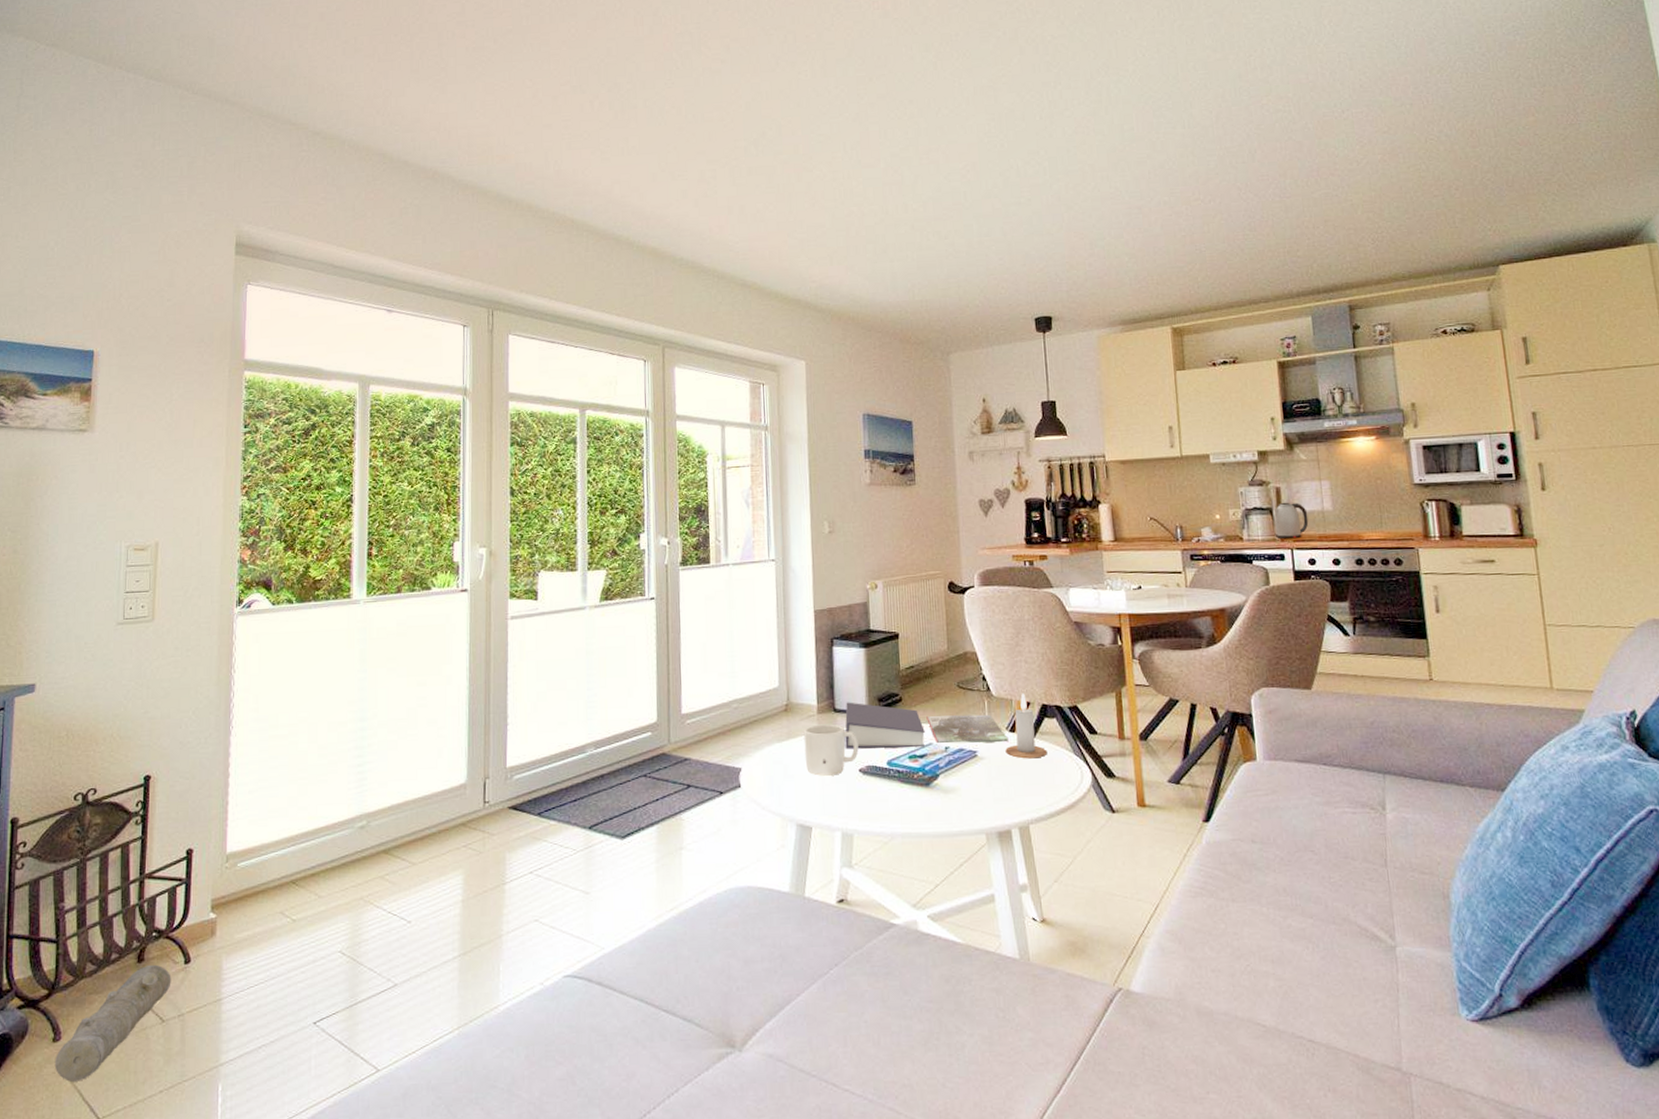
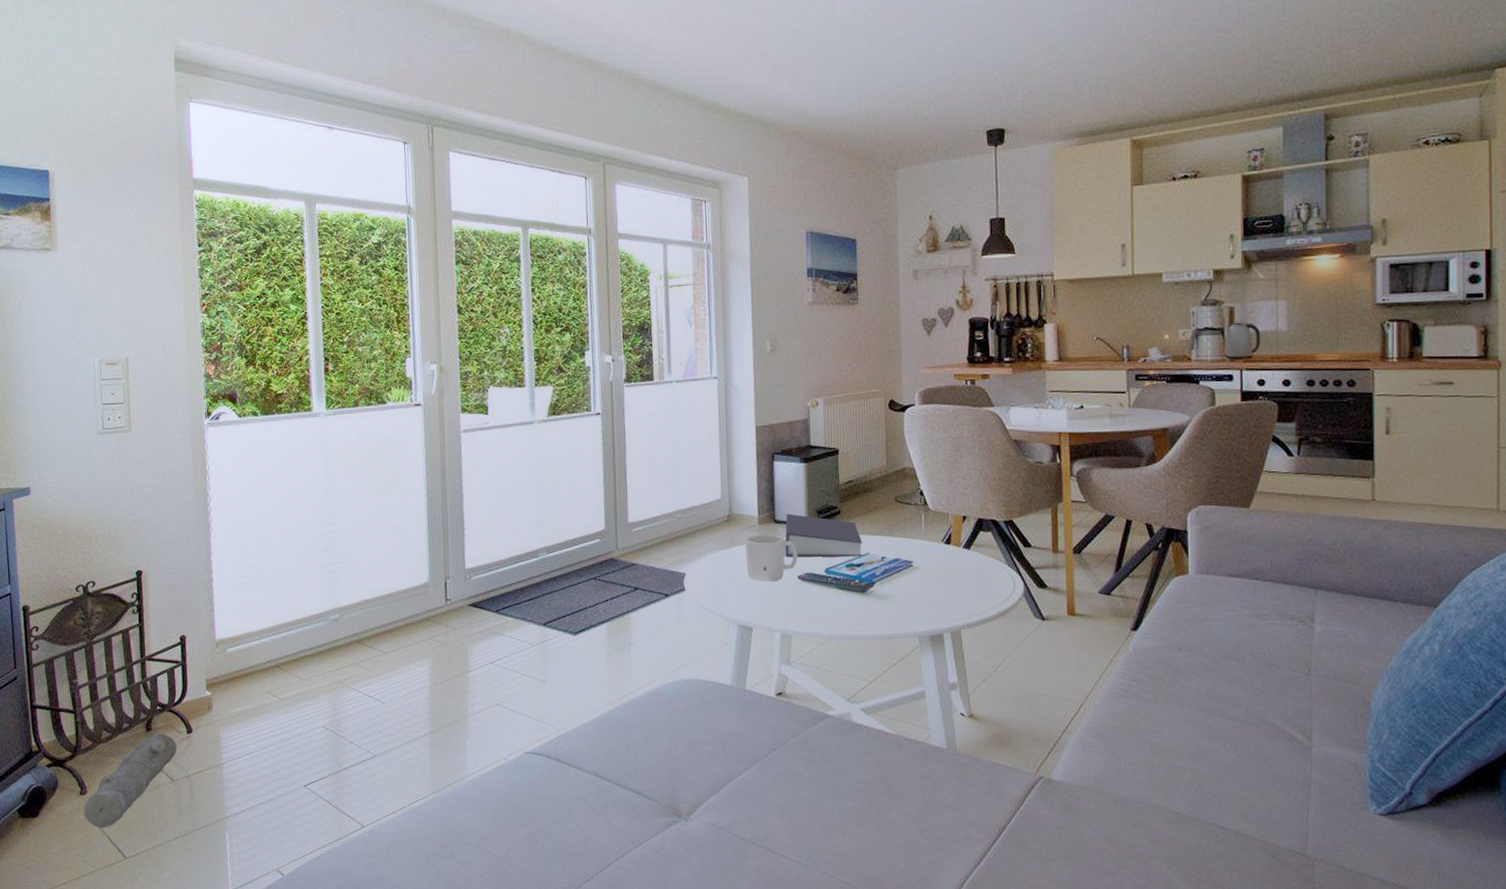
magazine: present [926,714,1009,744] -> none [864,527,944,554]
candle: present [1005,692,1048,759] -> none [940,507,982,569]

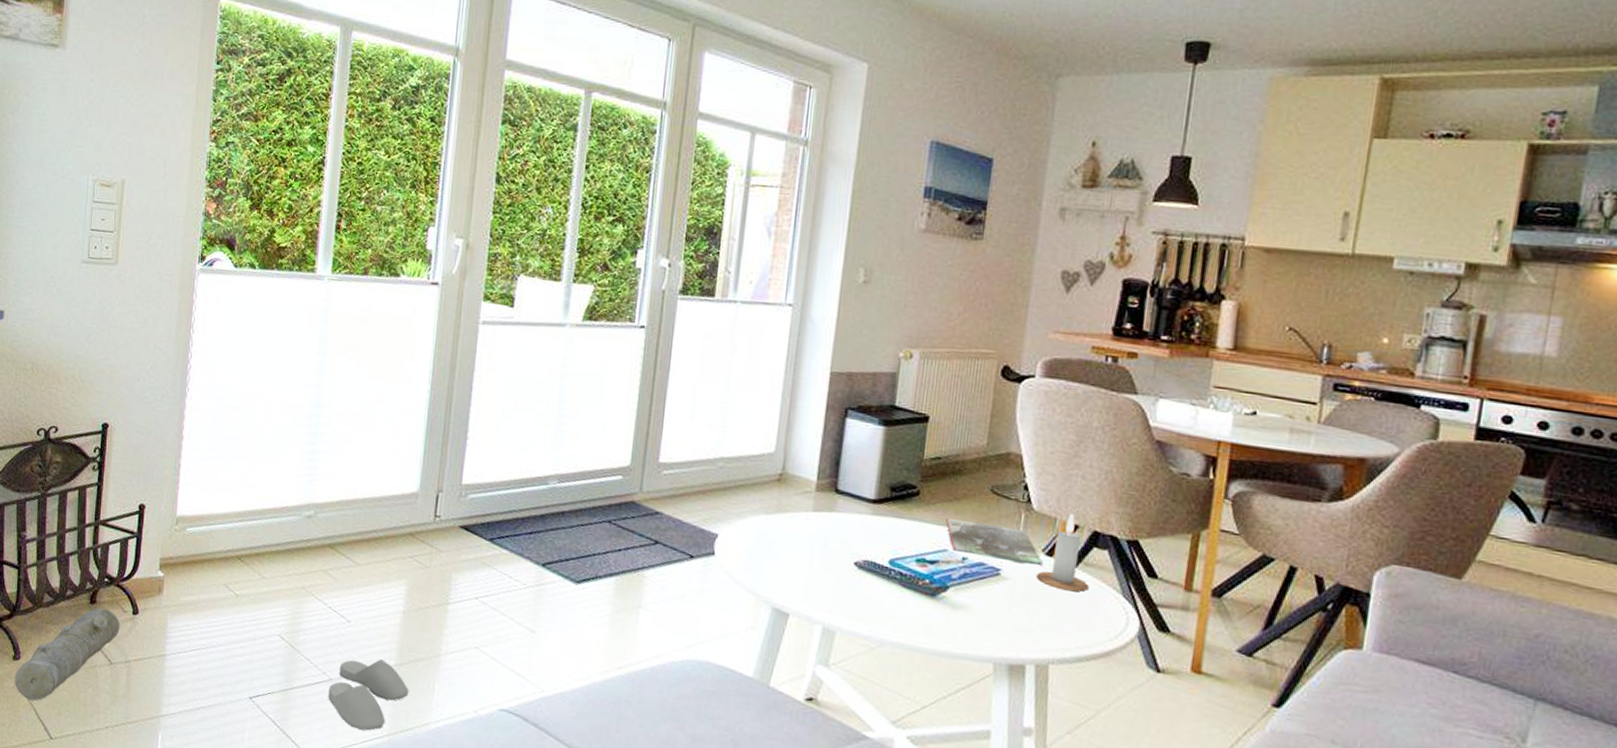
slippers: none [374,730,445,794] -> present [328,659,409,731]
mug: present [745,534,798,582] -> none [792,502,859,564]
book: present [785,513,862,558] -> none [842,484,941,553]
magazine: none [864,527,944,554] -> present [945,517,1043,566]
candle: none [940,507,982,569] -> present [1036,512,1089,592]
kettle: present [1225,322,1261,360] -> none [1463,336,1519,387]

